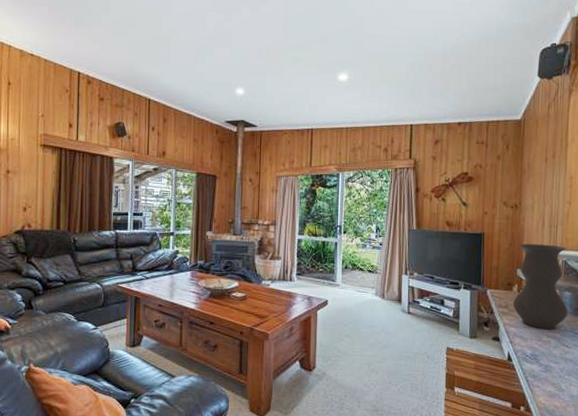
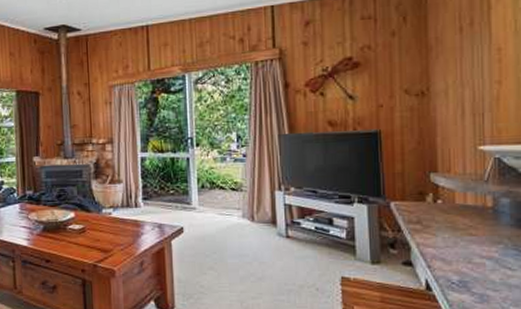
vase: present [513,244,569,330] -> none [427,138,509,249]

